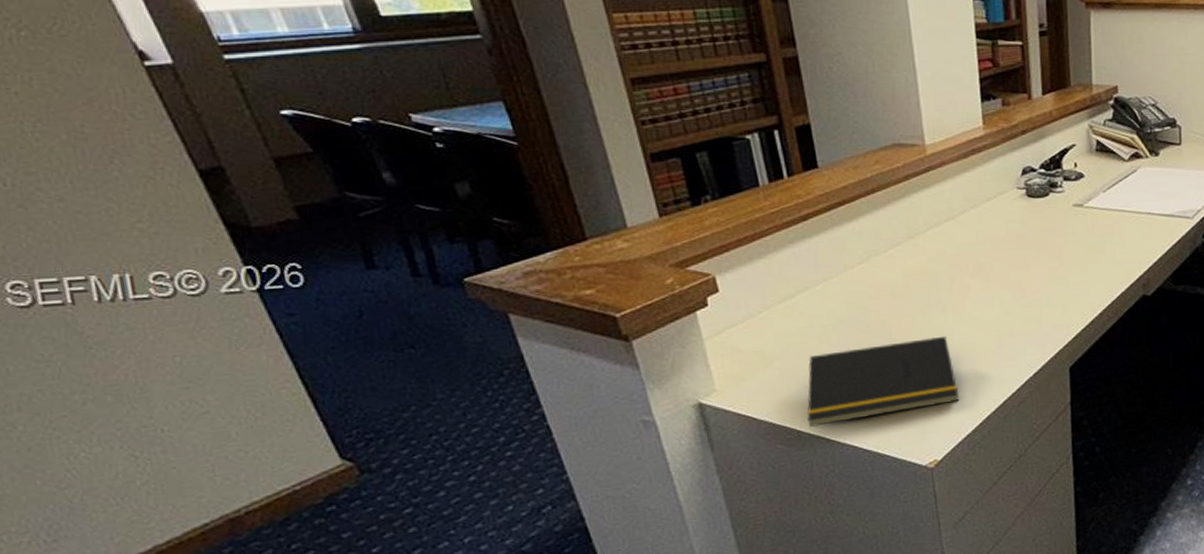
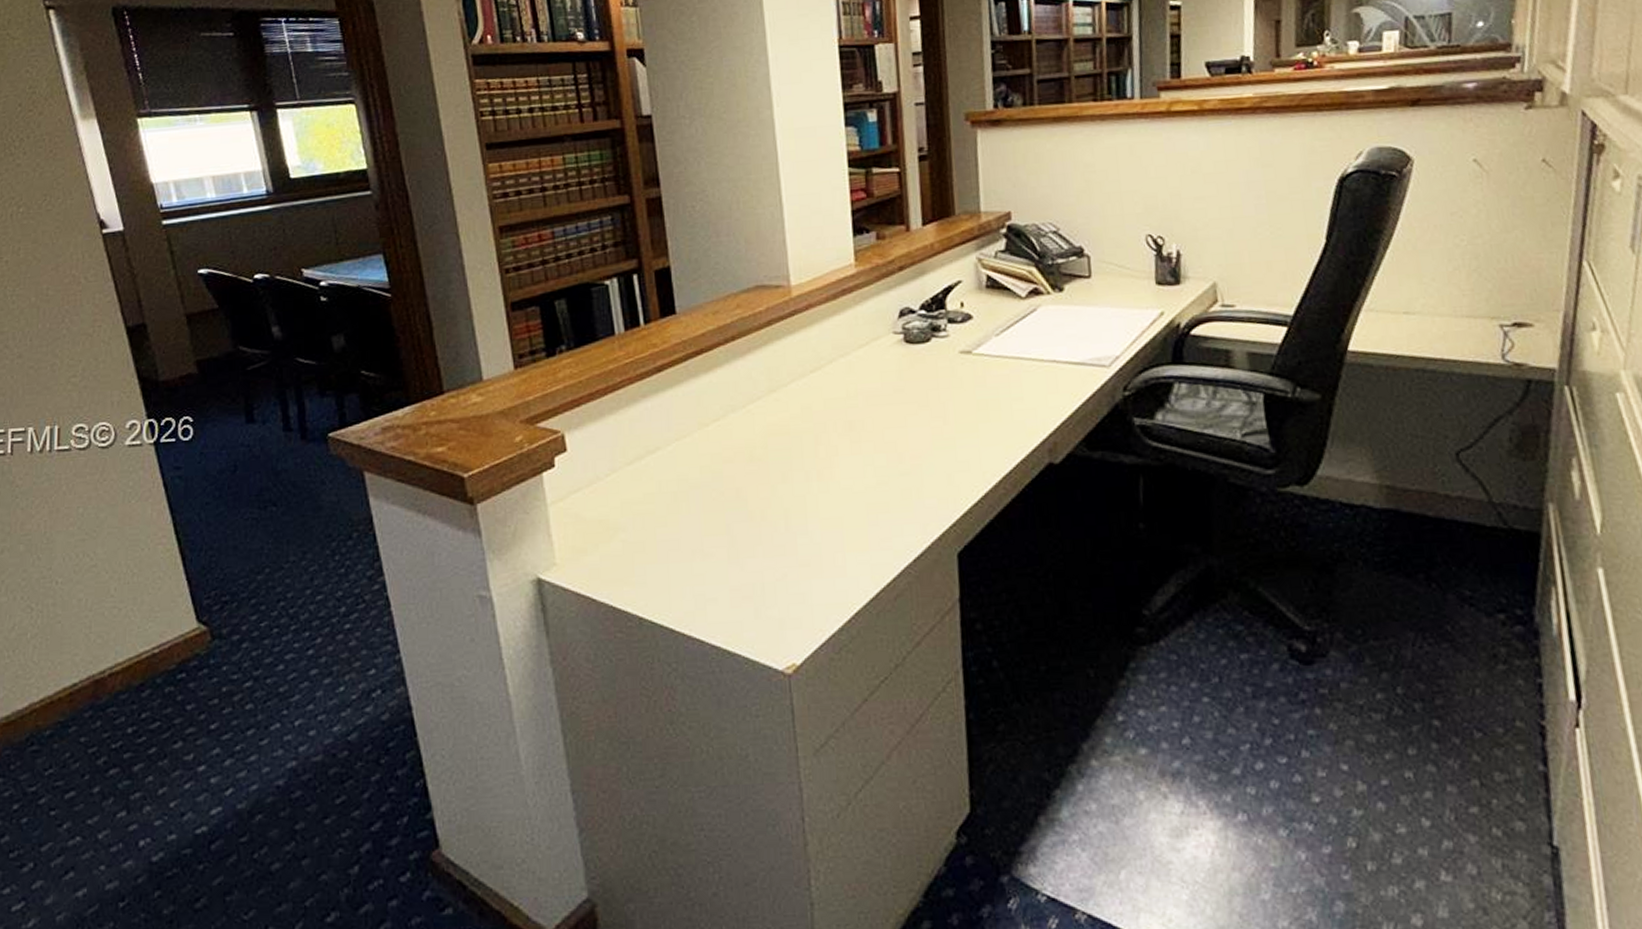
notepad: present [807,336,960,427] -> none [650,508,824,613]

